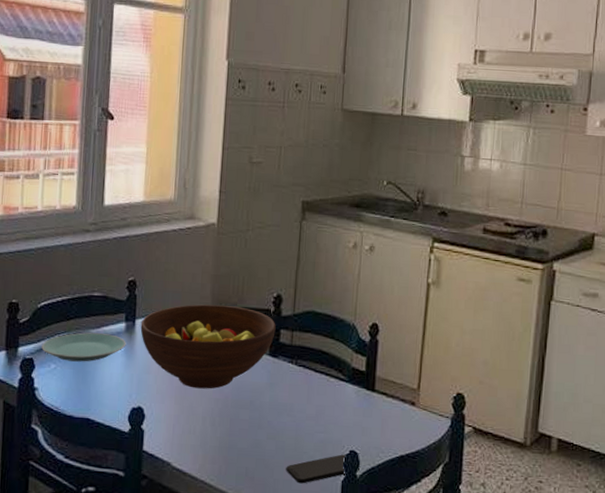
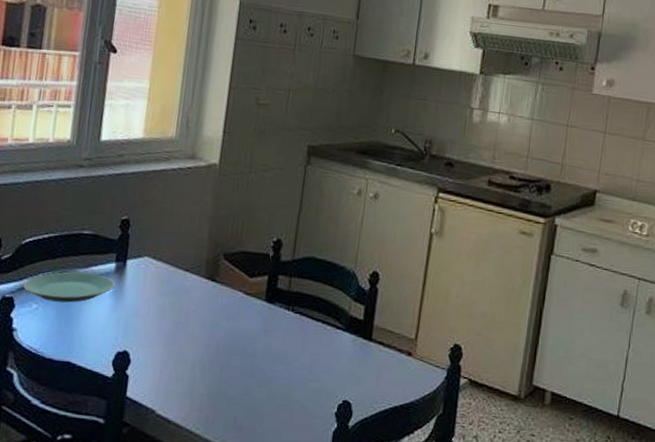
fruit bowl: present [140,304,276,389] -> none [131,246,274,334]
smartphone: present [286,454,361,484] -> none [276,404,353,434]

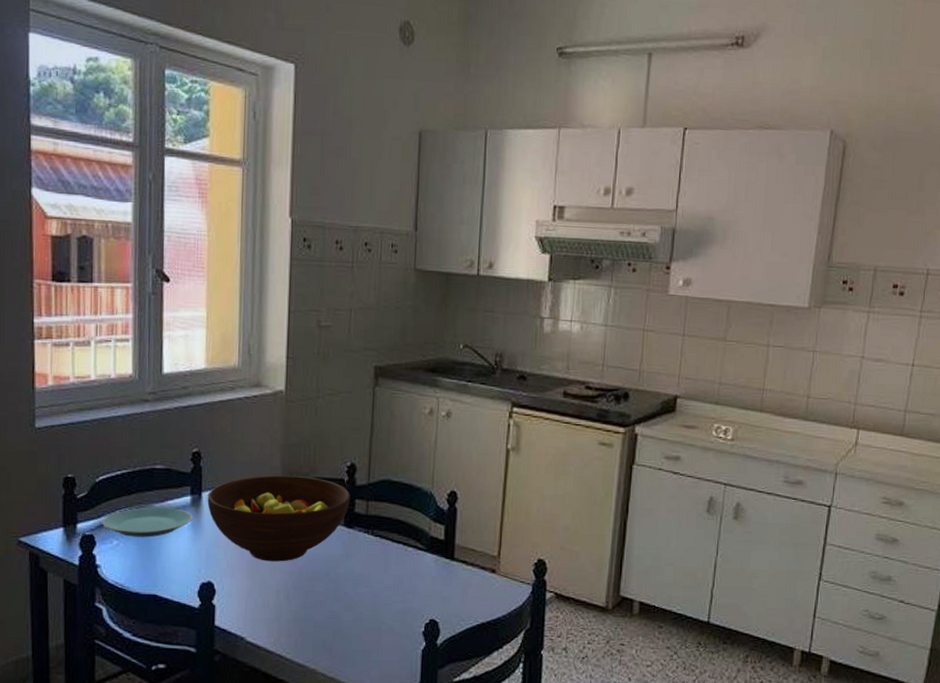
fruit bowl: none [131,246,274,334] -> present [207,475,350,562]

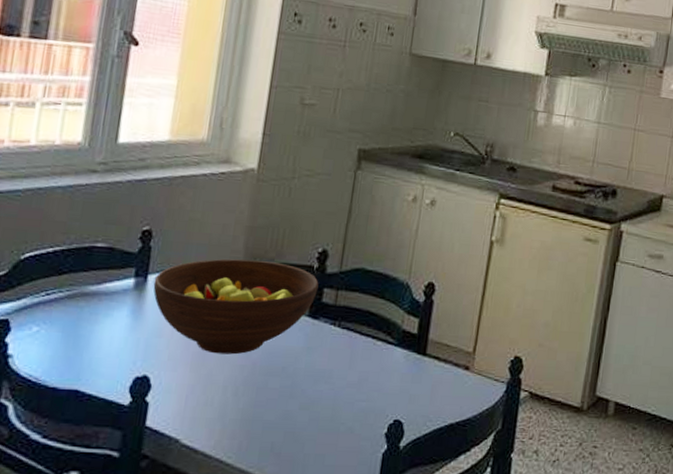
plate: present [102,507,193,537] -> none [21,289,134,324]

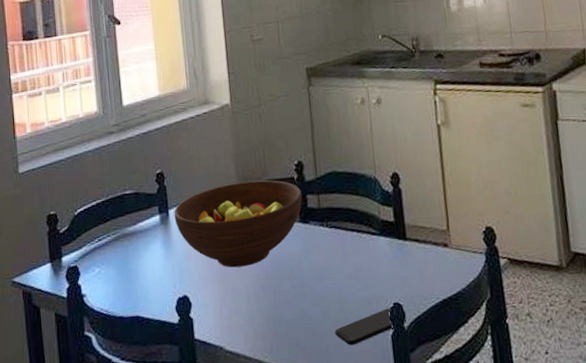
smartphone: none [319,424,405,458] -> present [335,308,407,346]

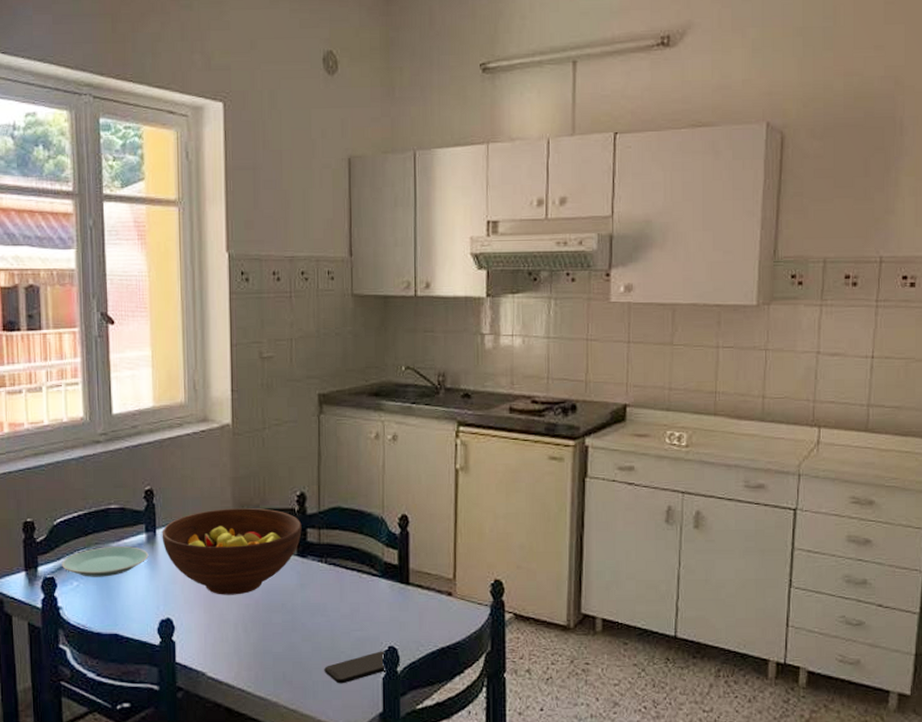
plate: none [84,228,163,263] -> present [62,546,149,577]

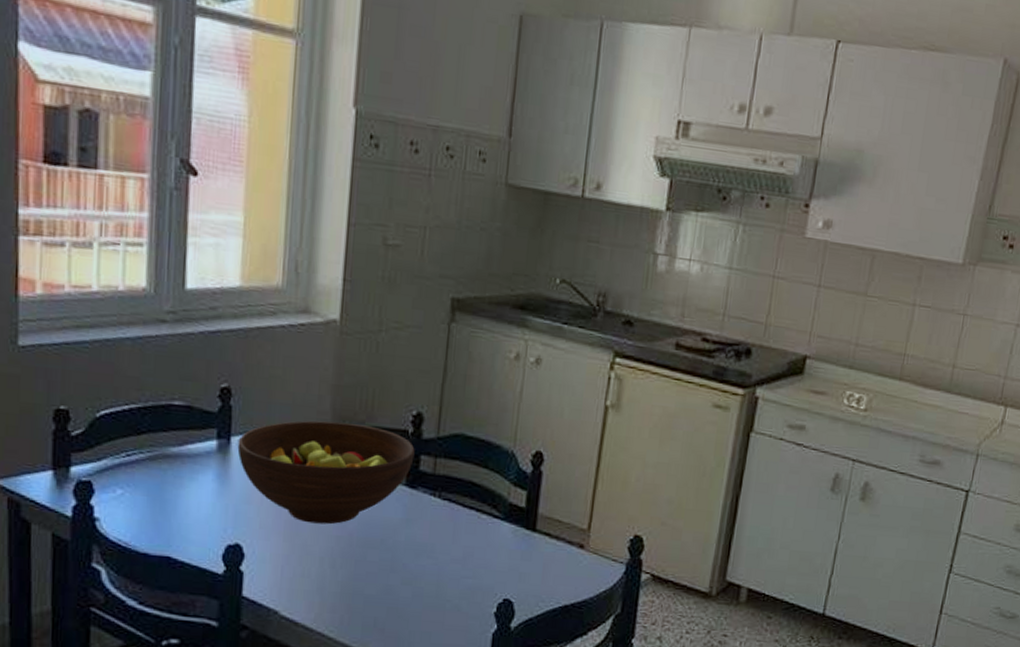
plate: present [62,546,149,577] -> none [103,451,219,488]
smartphone: present [324,651,401,684] -> none [424,603,516,637]

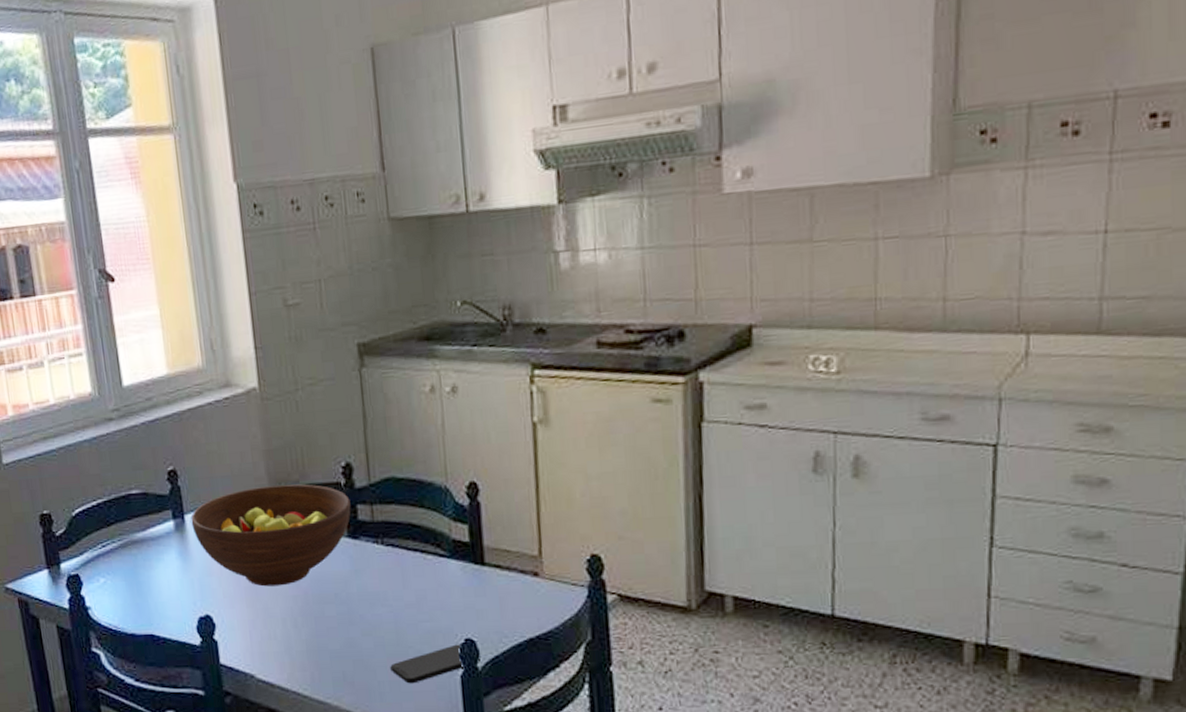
smartphone: none [424,603,516,637] -> present [390,644,482,684]

